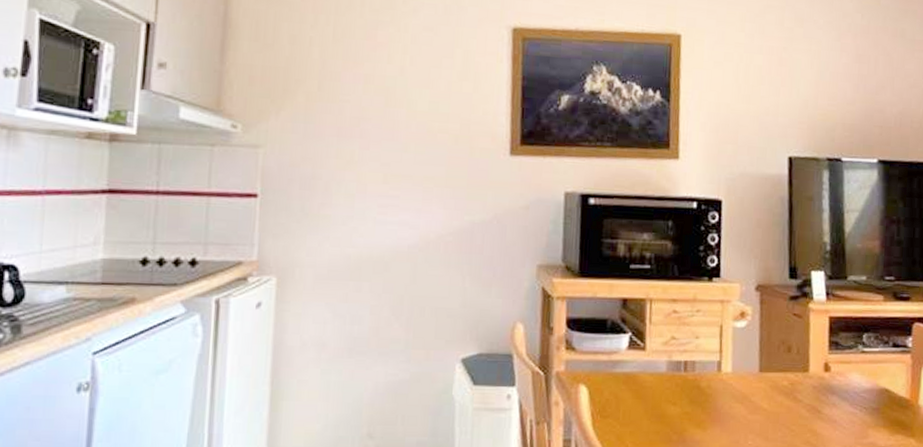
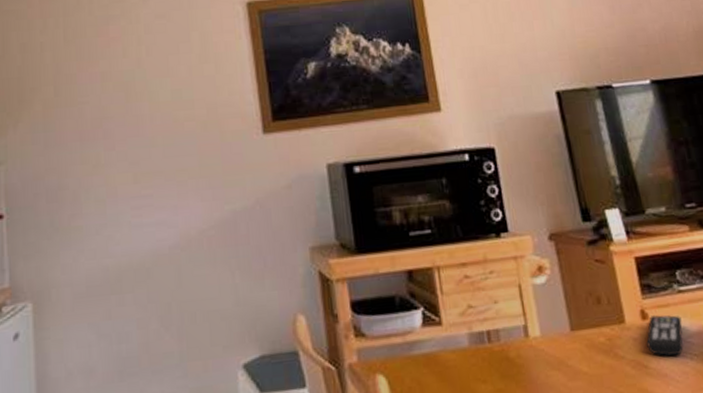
remote control: none [824,368,860,406] -> present [646,314,683,356]

